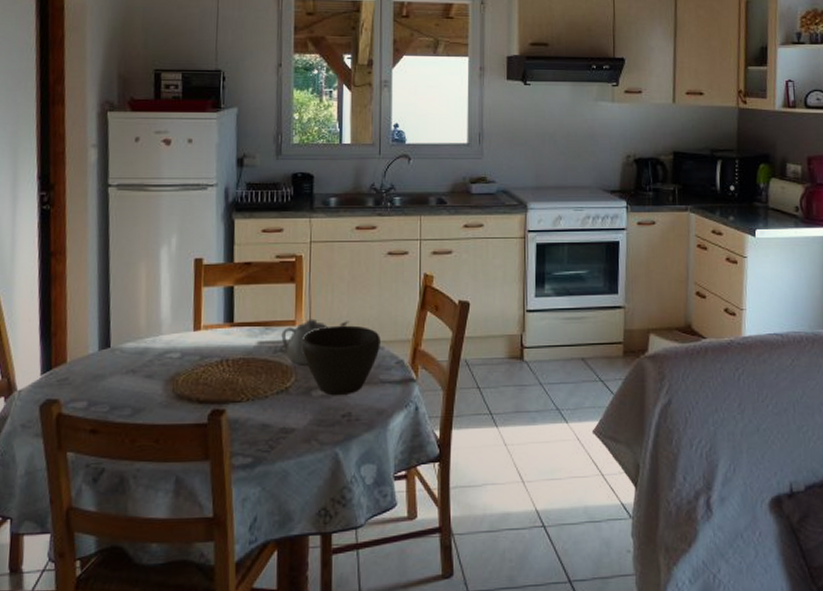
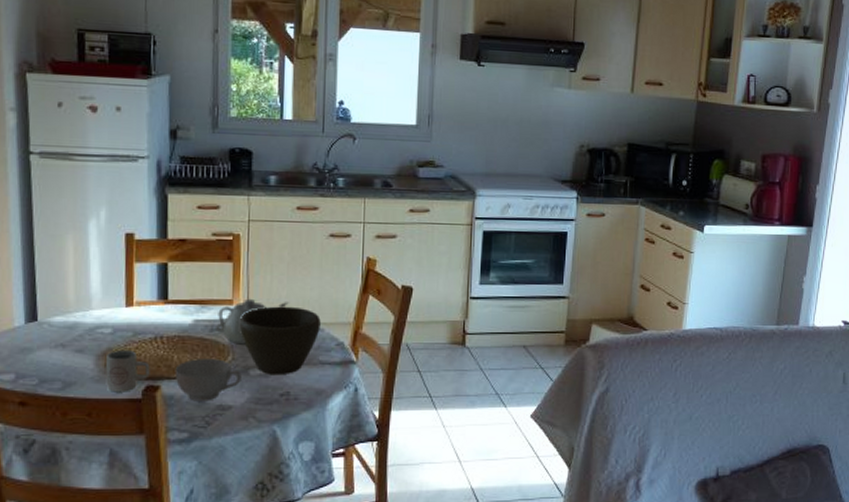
mug: none [173,373,216,418] -> present [106,349,150,392]
teacup: none [239,380,304,425] -> present [175,357,242,401]

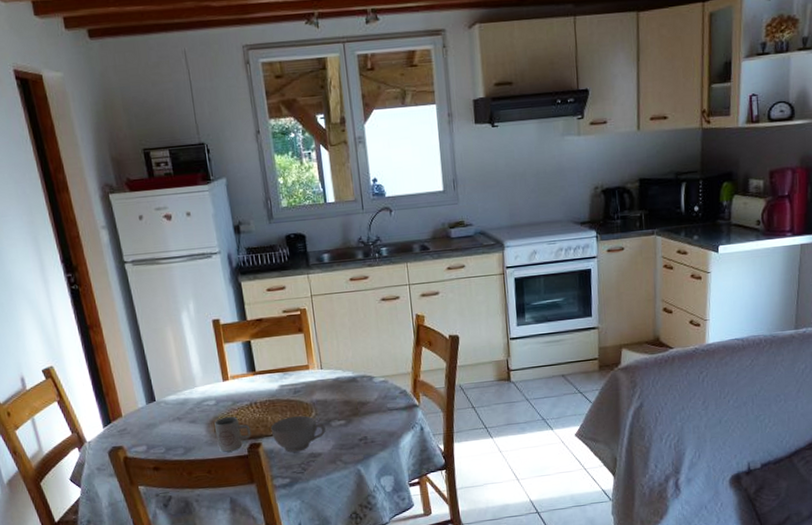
teapot: present [216,298,289,345] -> none [298,361,355,402]
bowl: present [239,306,321,374] -> none [316,364,385,424]

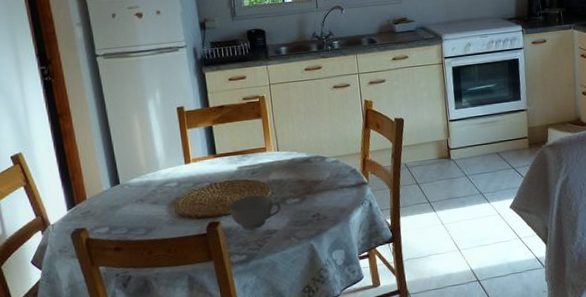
mug: present [214,416,251,452] -> none [176,196,211,231]

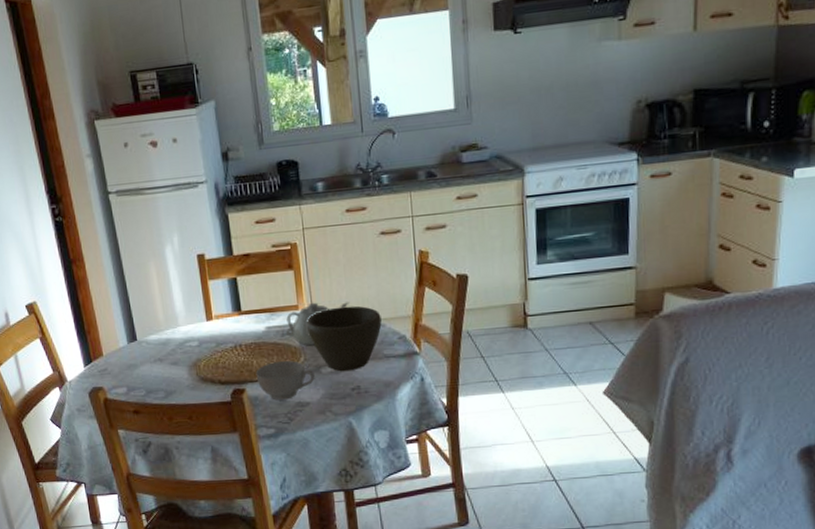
teapot: none [256,143,309,182] -> present [286,302,349,346]
bowl: none [273,146,336,202] -> present [306,305,382,371]

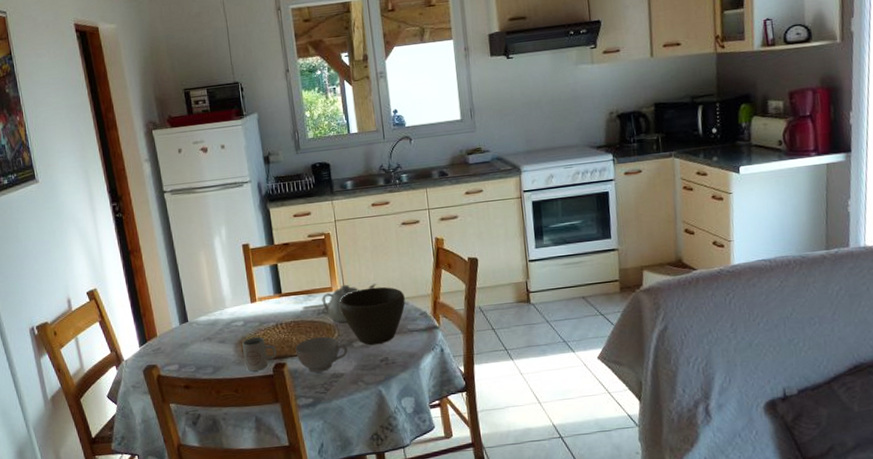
mug: none [197,359,235,397] -> present [242,336,277,372]

